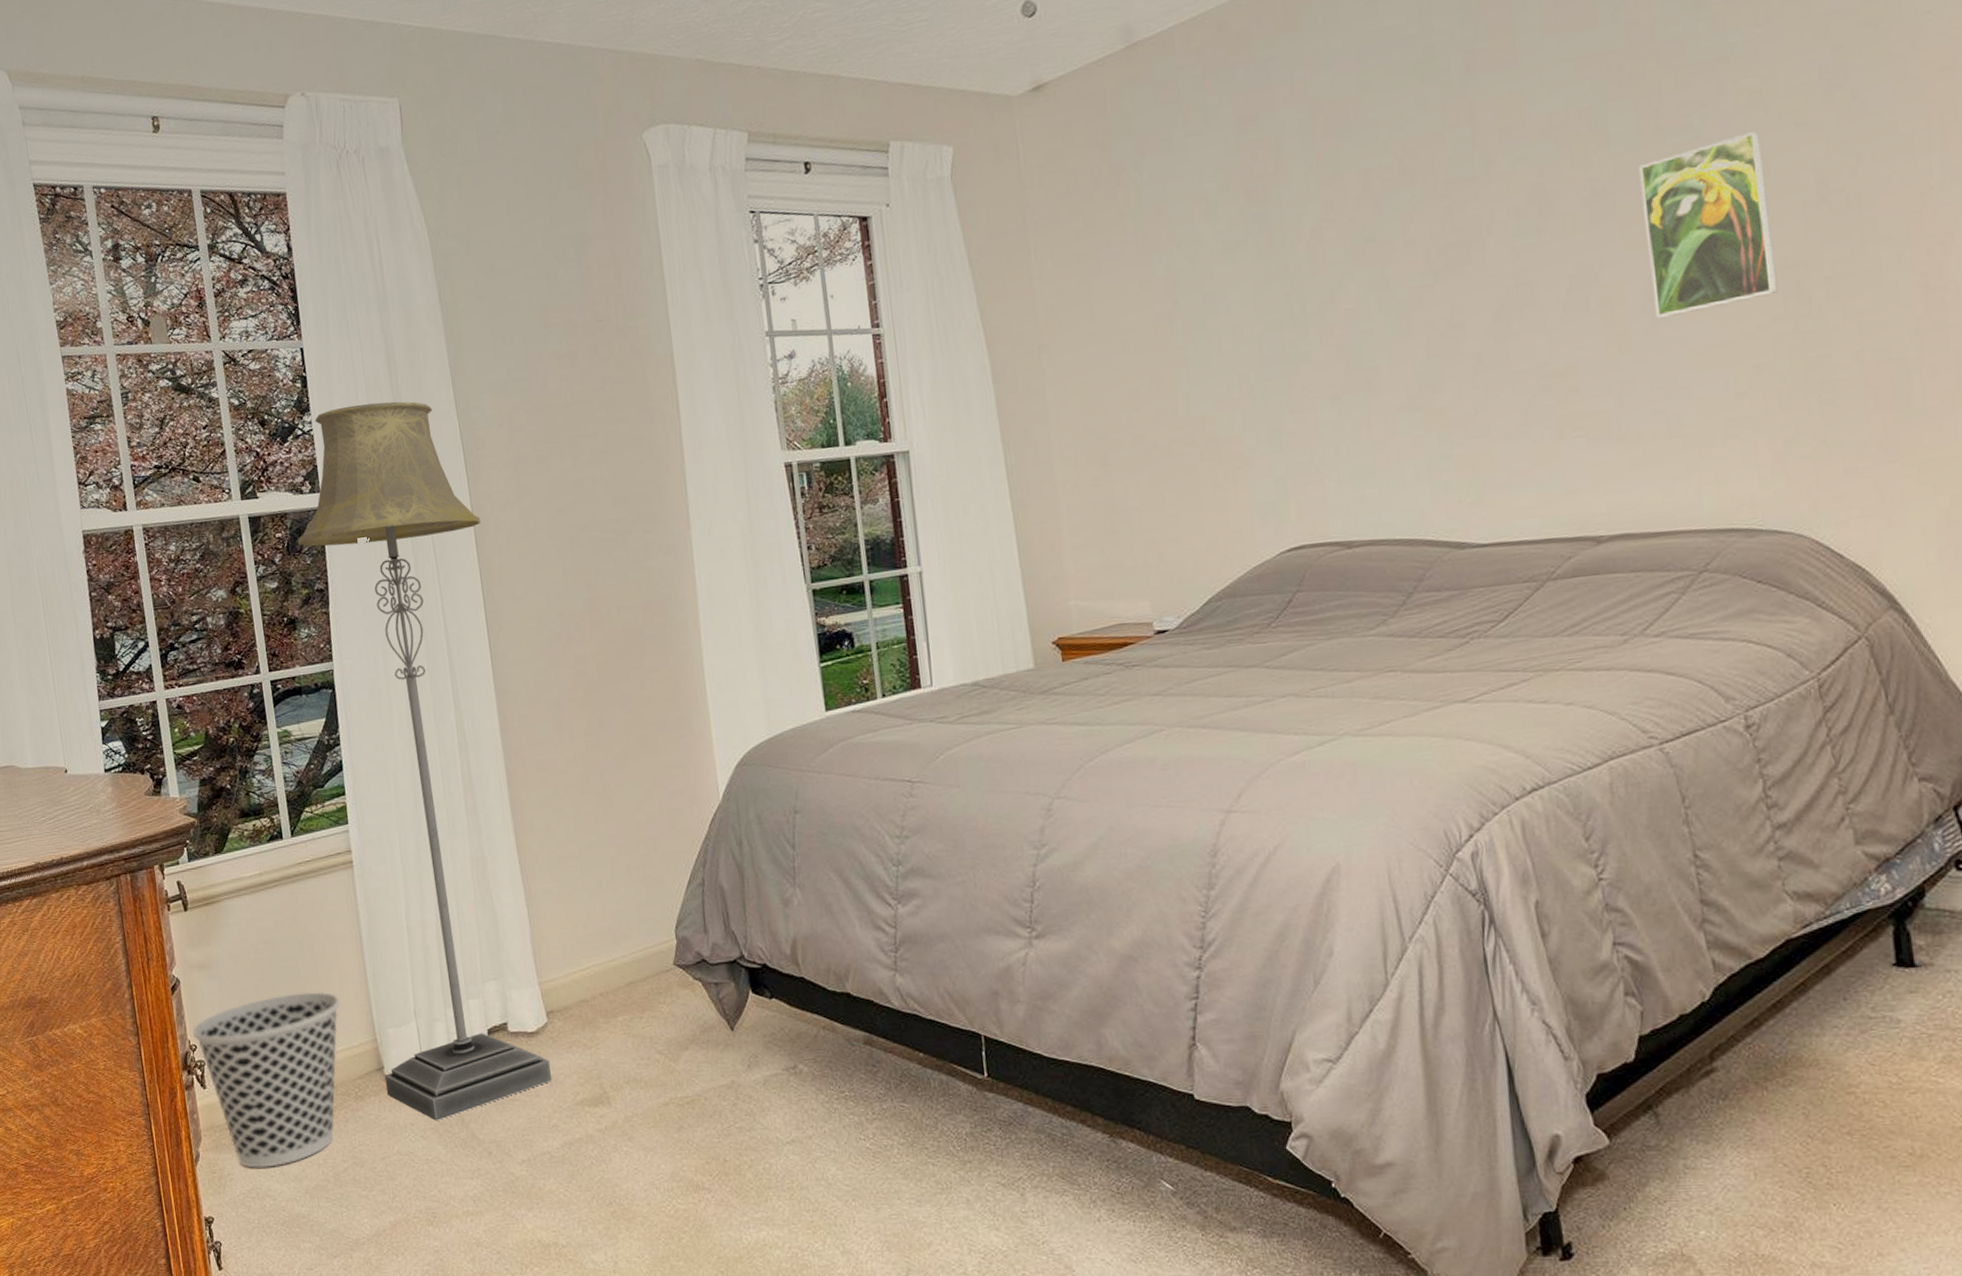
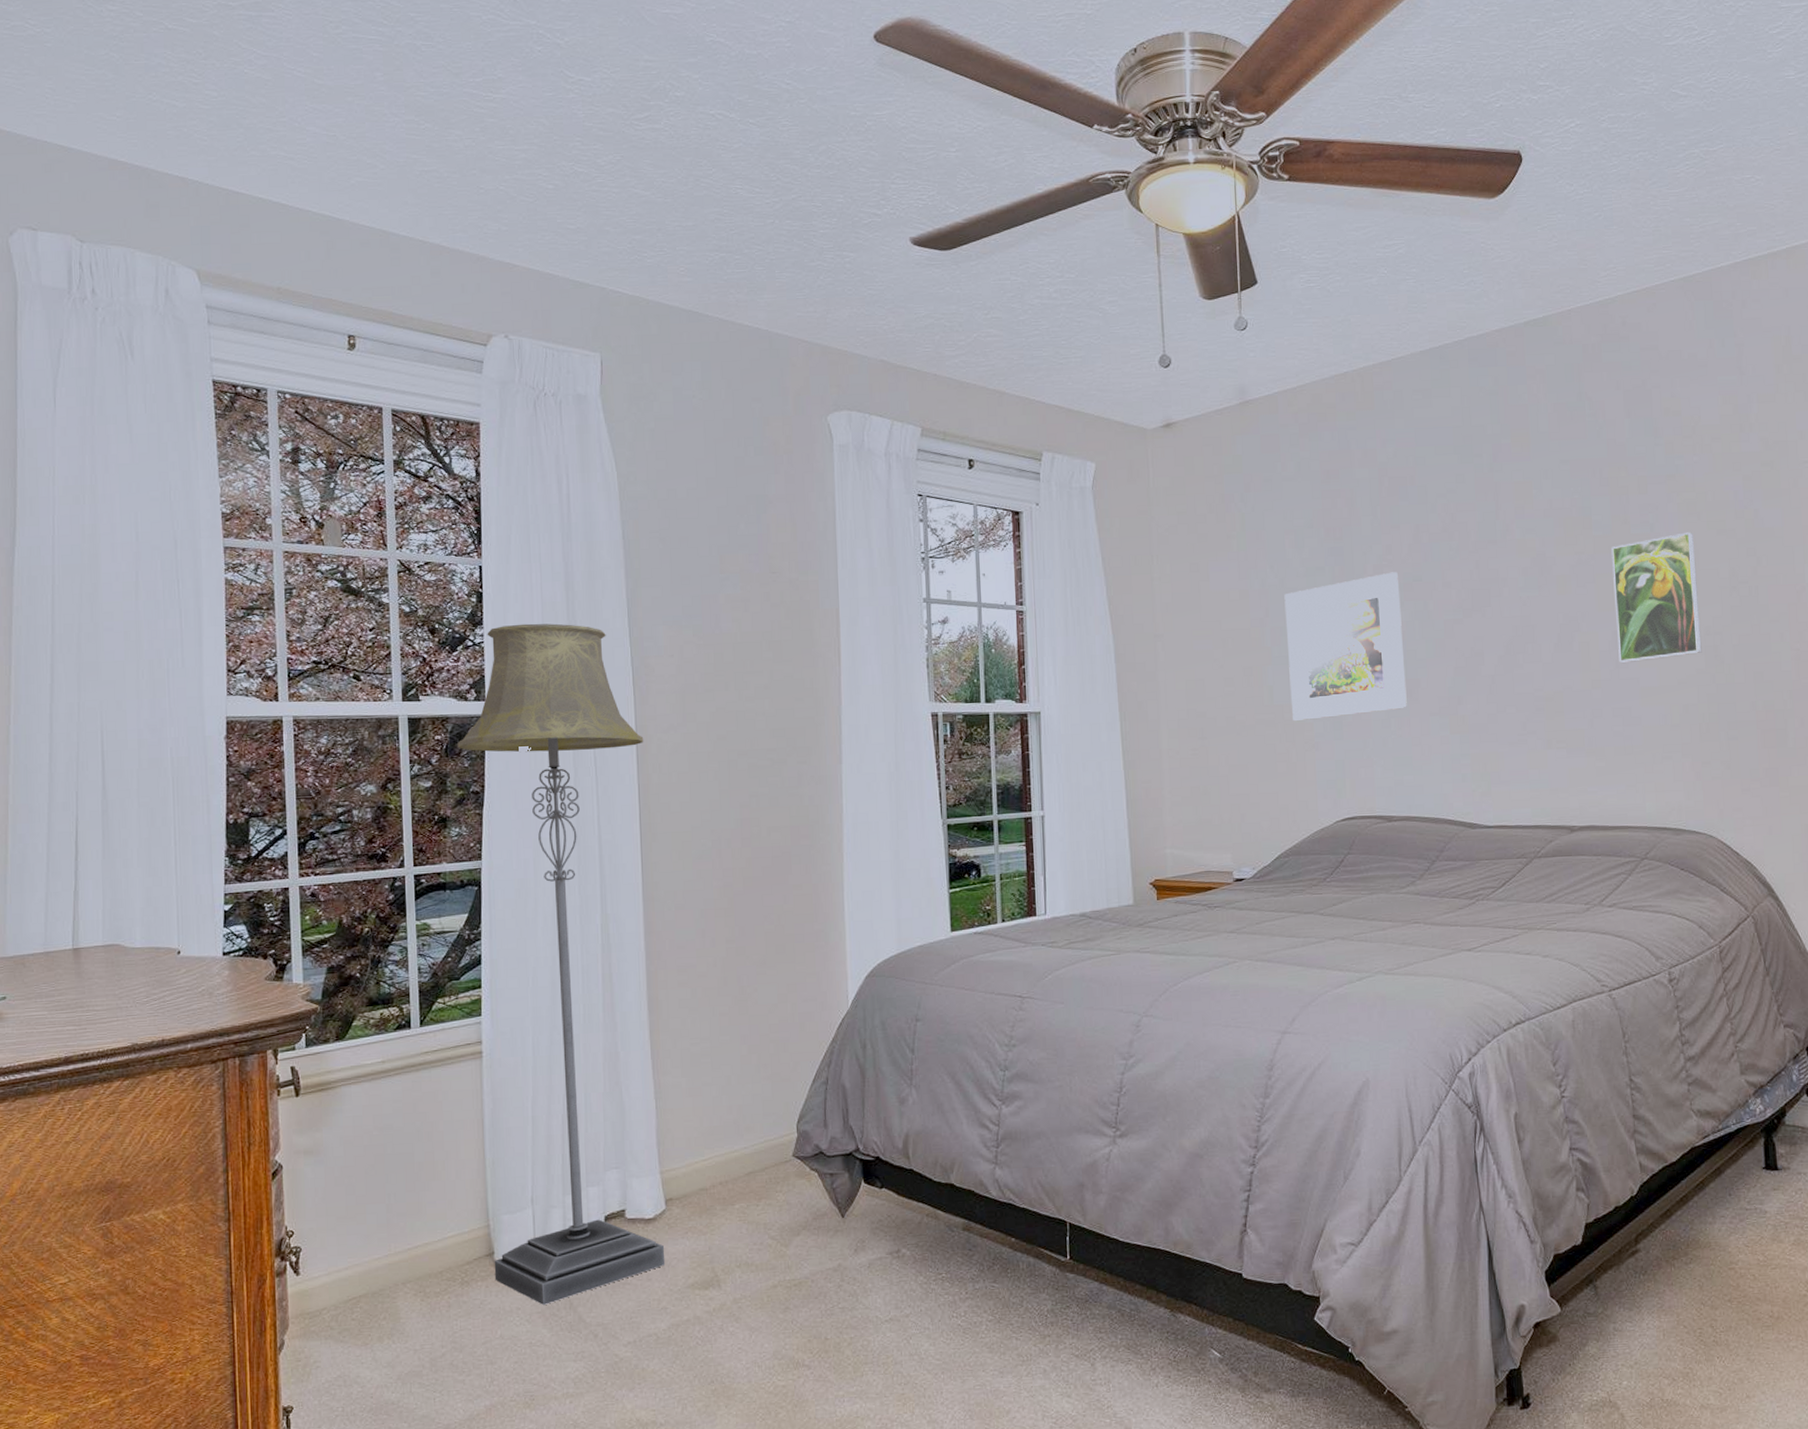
wastebasket: present [192,991,340,1168] -> none [291,1178,455,1355]
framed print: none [1196,234,1365,435] -> present [1284,572,1407,722]

